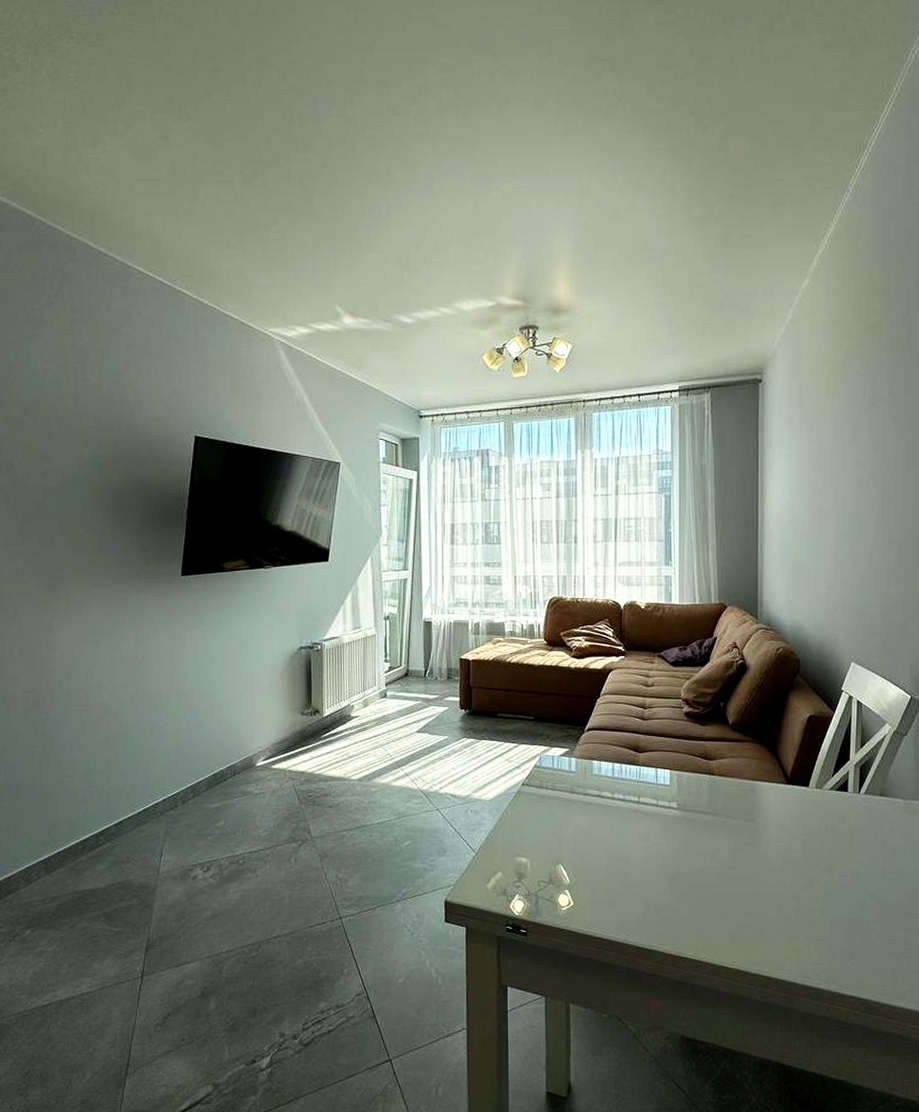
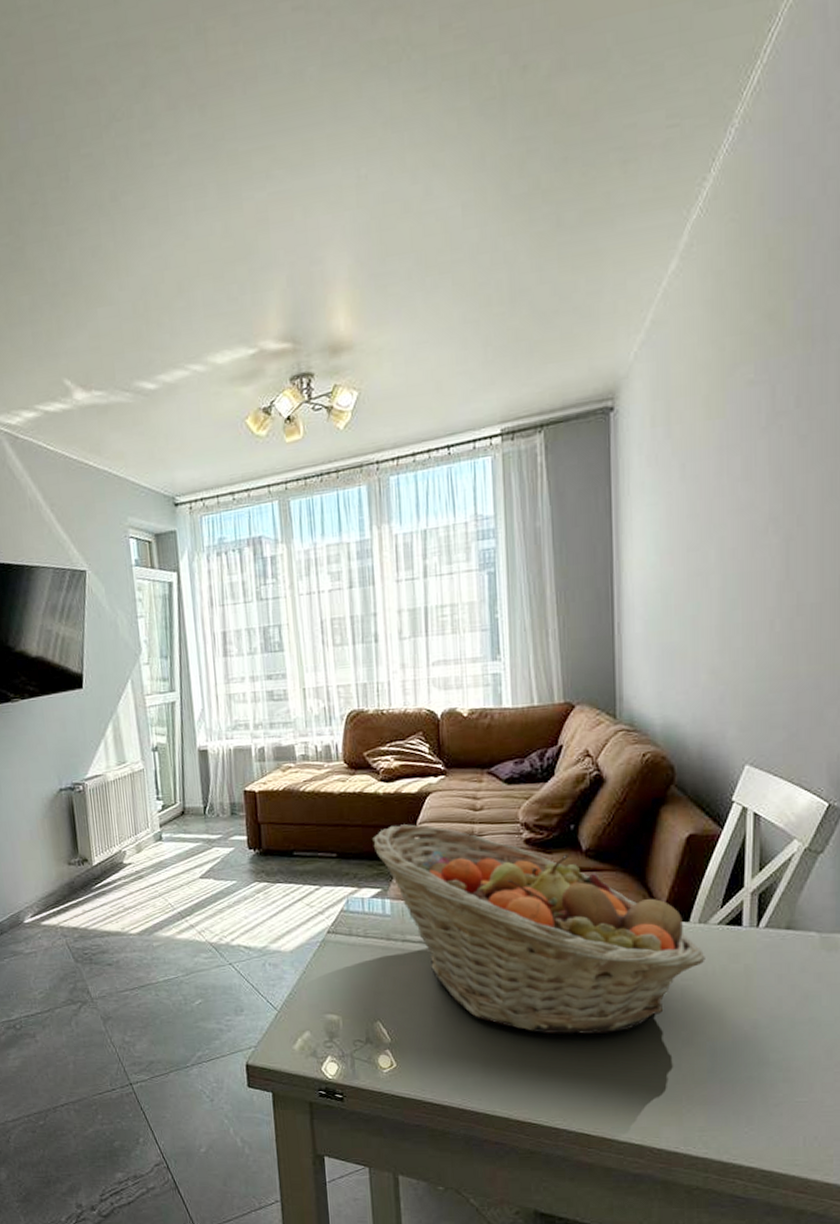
fruit basket: none [563,695,820,879] -> present [371,824,705,1034]

